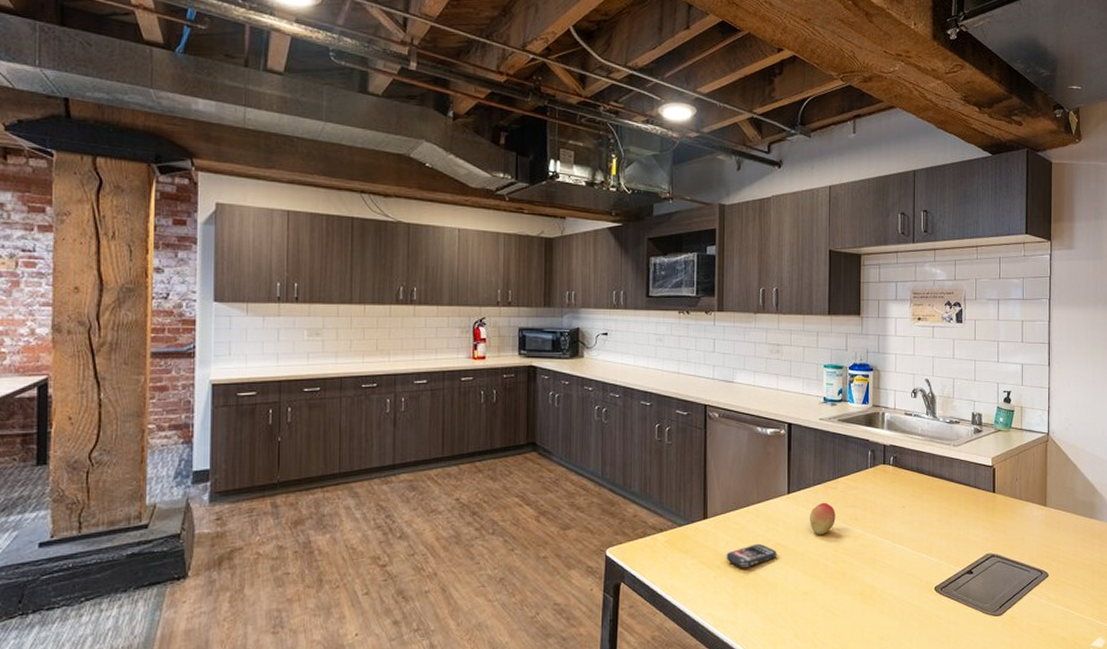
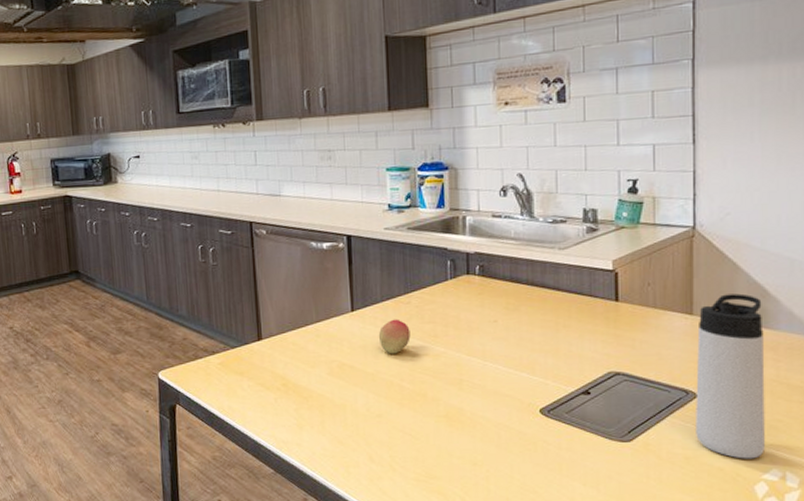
smartphone: present [726,543,777,568] -> none [285,364,344,390]
thermos bottle: none [1047,490,1094,630] -> present [696,293,765,459]

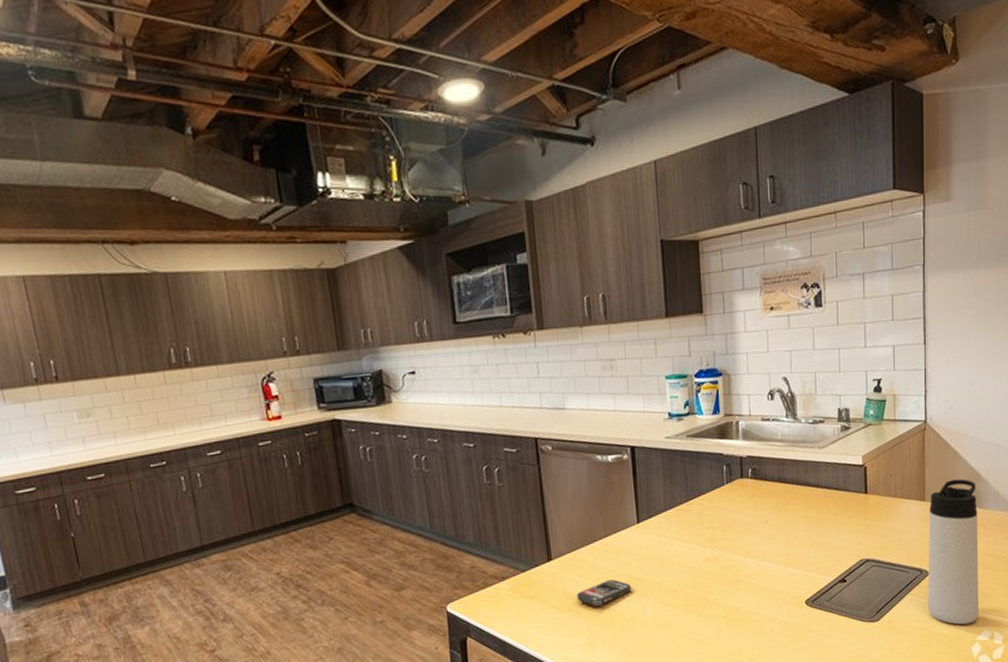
smartphone: none [285,364,344,390] -> present [576,579,632,607]
fruit: present [378,319,411,354] -> none [663,527,693,563]

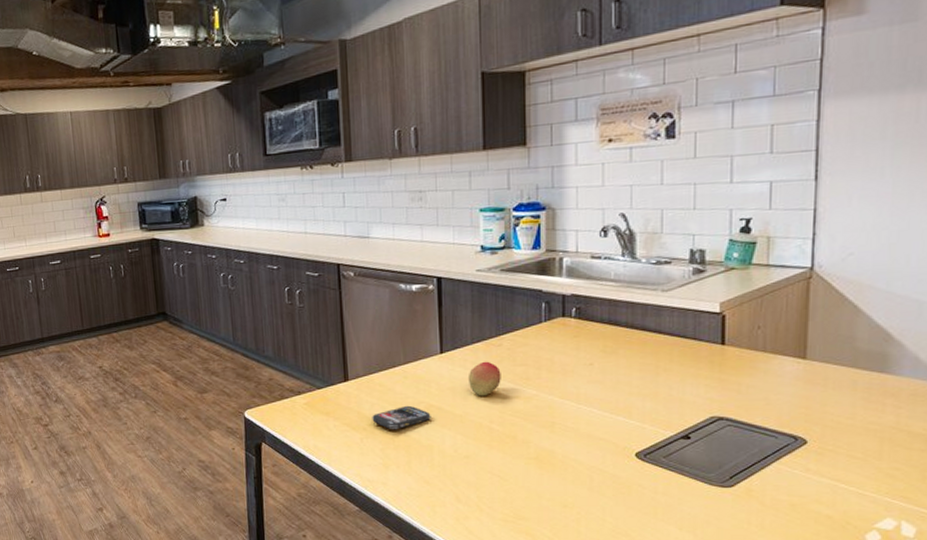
fruit: none [663,527,693,563] -> present [467,361,501,396]
thermos bottle: present [928,479,979,625] -> none [803,337,884,507]

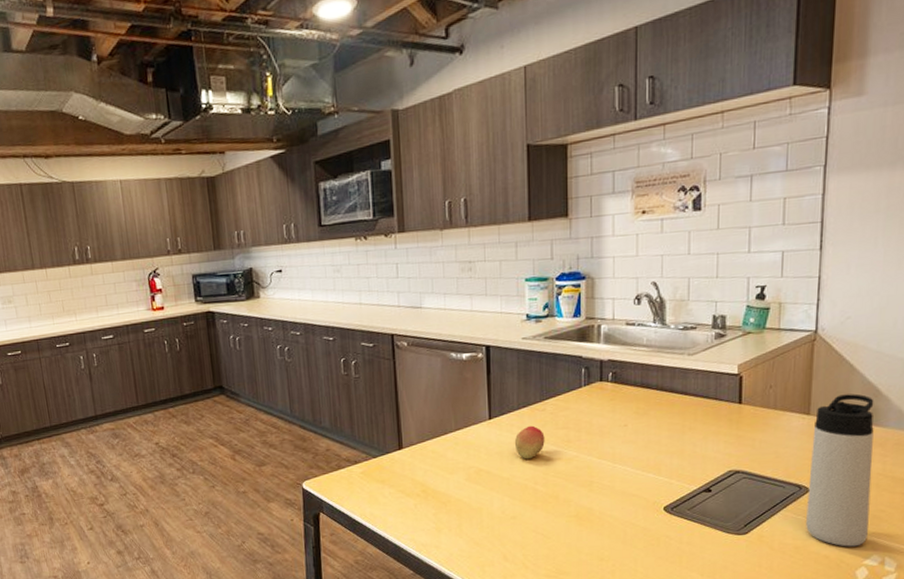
smartphone: present [372,405,431,430] -> none [425,470,481,495]
thermos bottle: none [803,337,884,507] -> present [806,393,874,547]

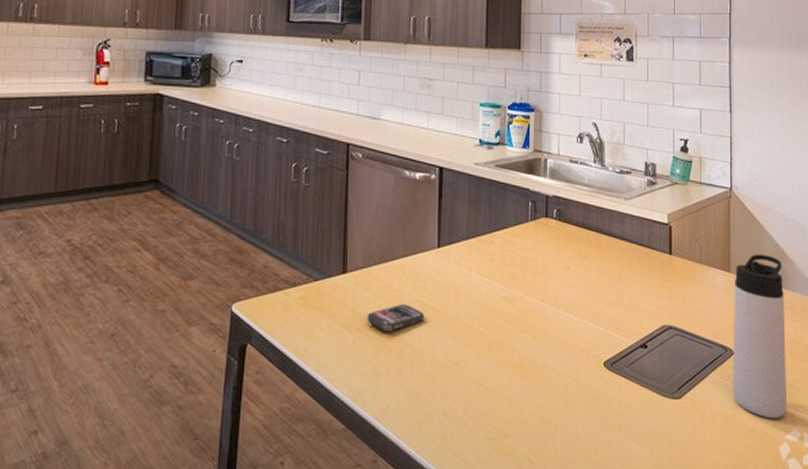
smartphone: none [425,470,481,495] -> present [367,303,425,332]
fruit: present [514,425,545,459] -> none [461,258,492,297]

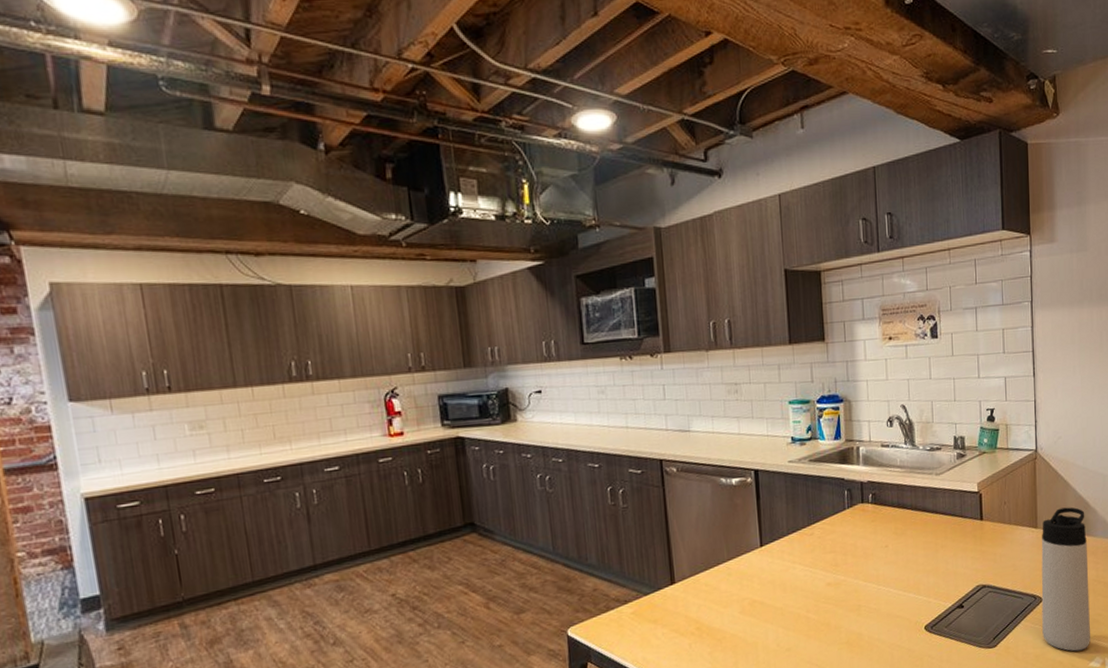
smartphone: present [367,303,425,332] -> none [699,603,755,631]

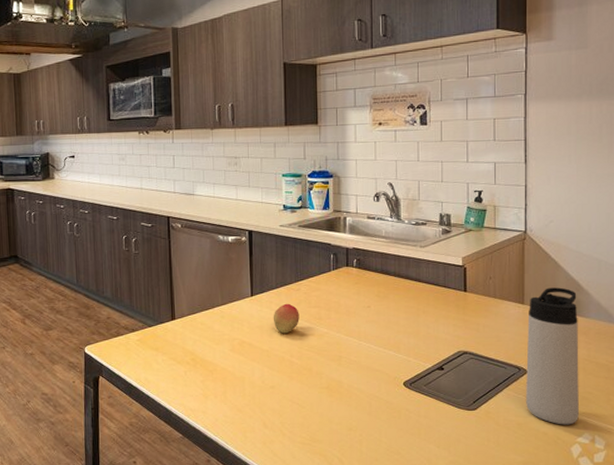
fruit: none [785,551,815,587] -> present [273,303,300,334]

